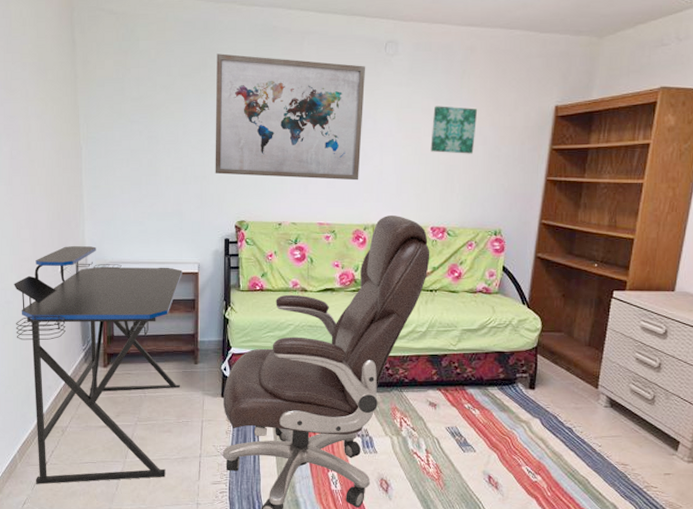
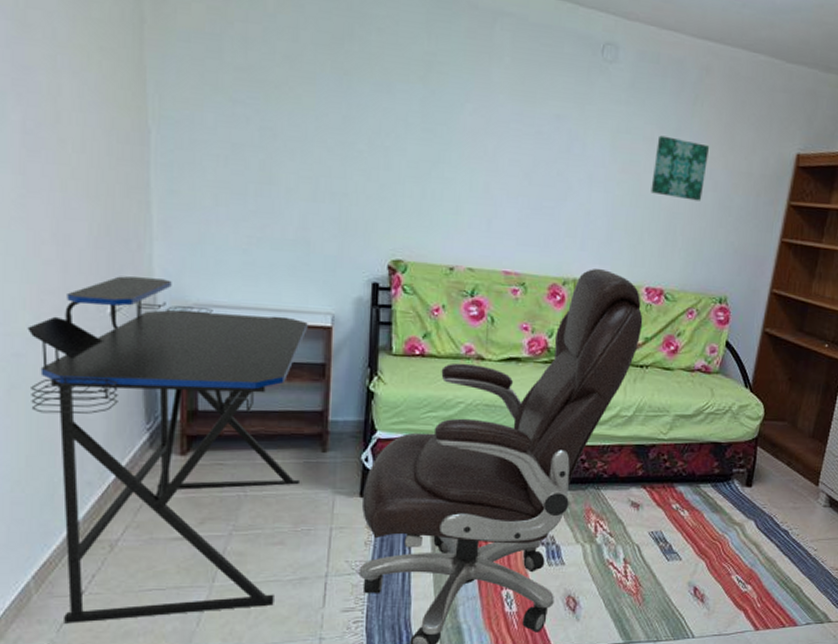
wall art: present [215,53,366,181] -> none [361,21,577,221]

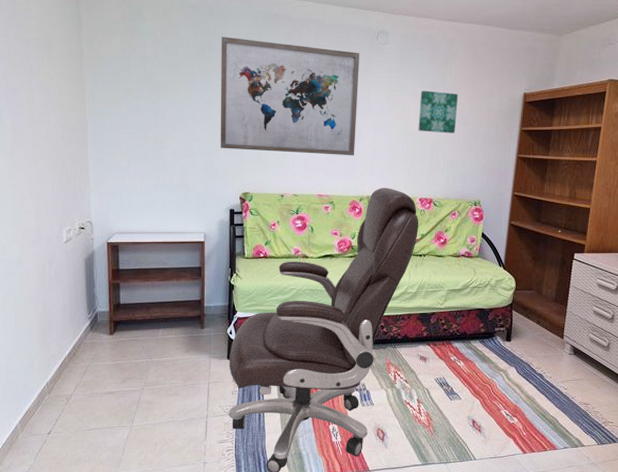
desk: present [27,276,308,625] -> none [16,217,189,455]
wall art: none [361,21,577,221] -> present [220,36,360,156]

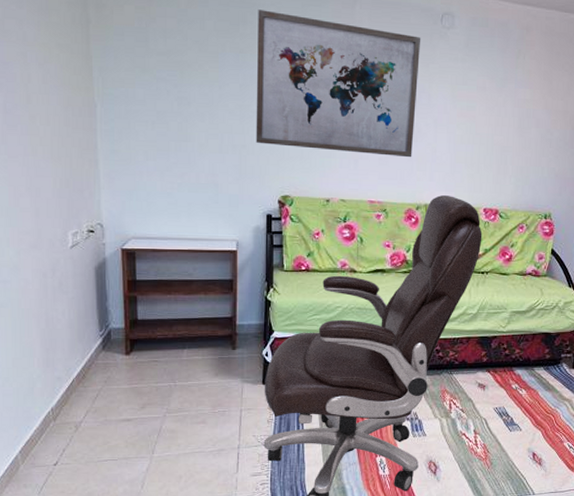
wall art: present [418,90,459,134] -> none [485,85,532,136]

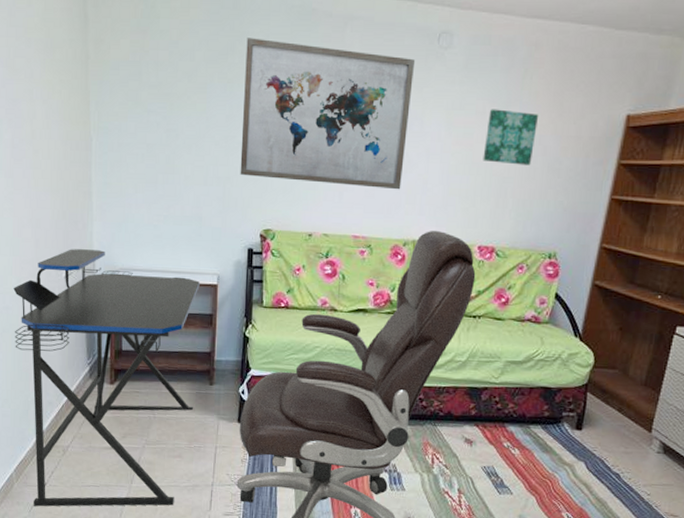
desk: none [11,218,218,488] -> present [13,249,200,507]
wall art: none [485,85,532,136] -> present [483,109,539,166]

